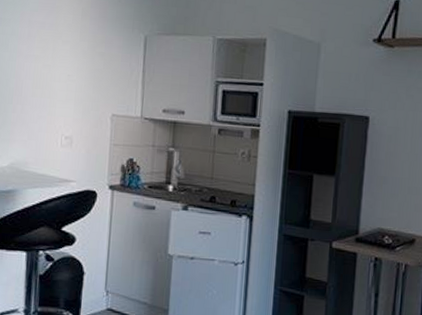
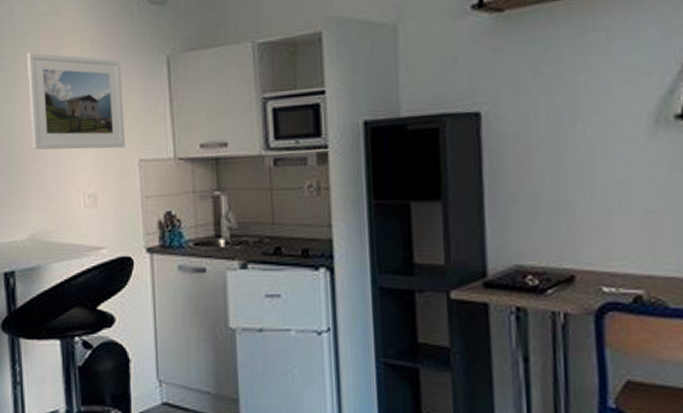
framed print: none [21,11,106,103] -> present [27,52,125,150]

